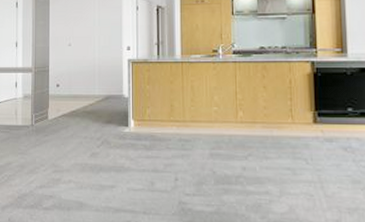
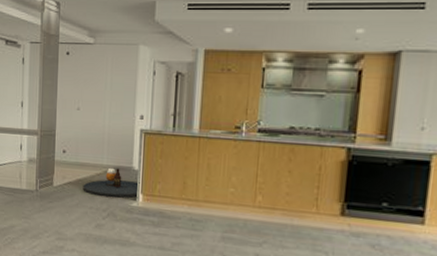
round table: none [77,97,131,126] -> present [83,167,140,199]

